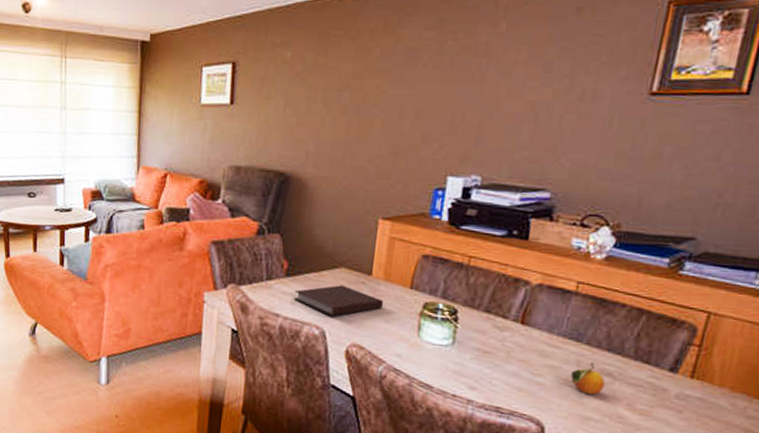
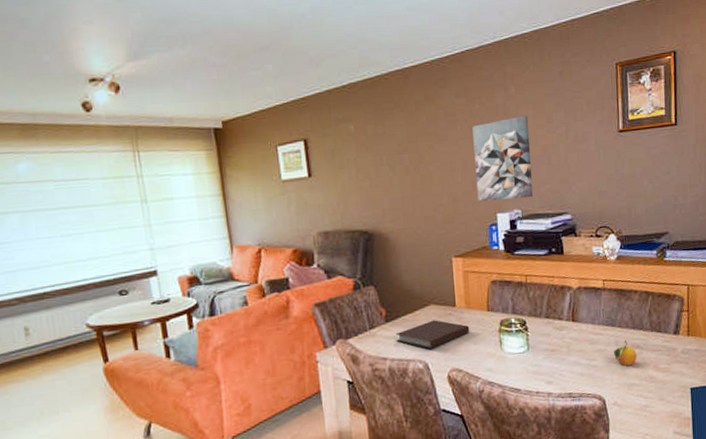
wall art: none [426,60,518,164] -> present [472,116,533,202]

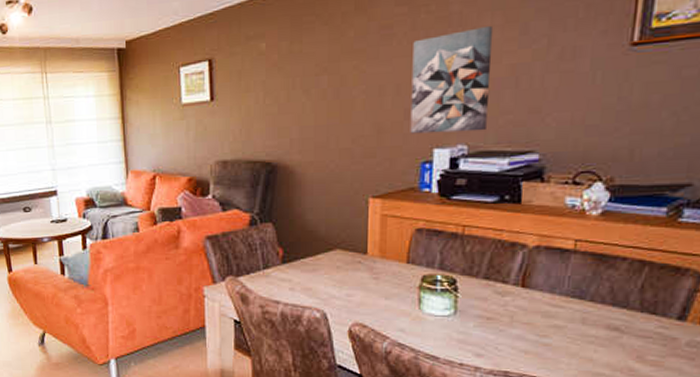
notebook: present [395,320,470,349] -> none [292,267,382,297]
fruit: present [614,340,637,366] -> none [577,318,613,351]

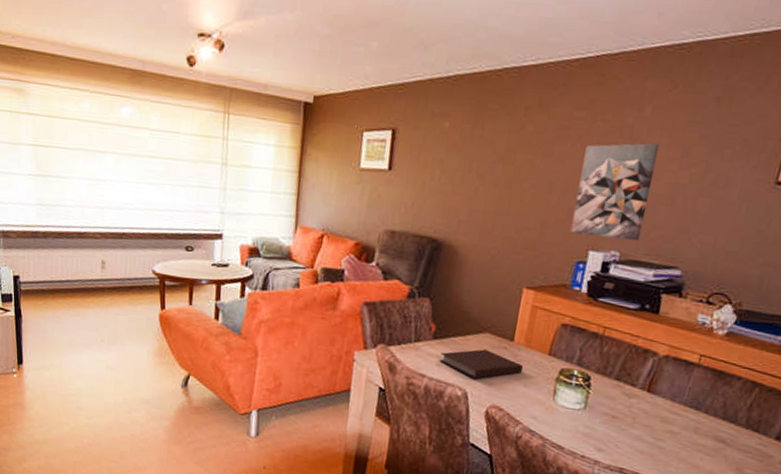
notebook: none [292,267,382,297] -> present [439,349,524,378]

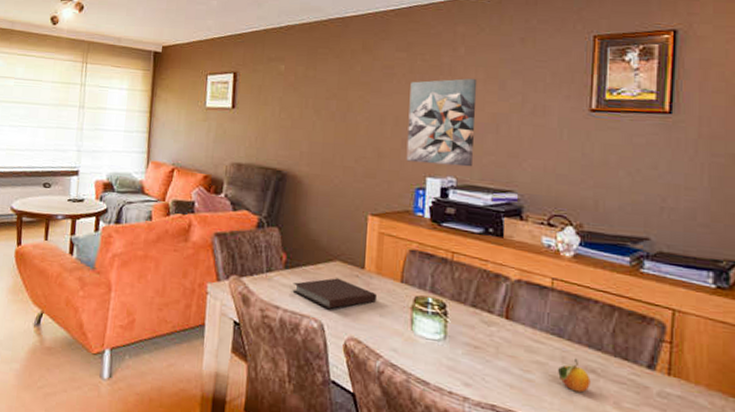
fruit: none [688,429,719,460] -> present [558,358,591,393]

